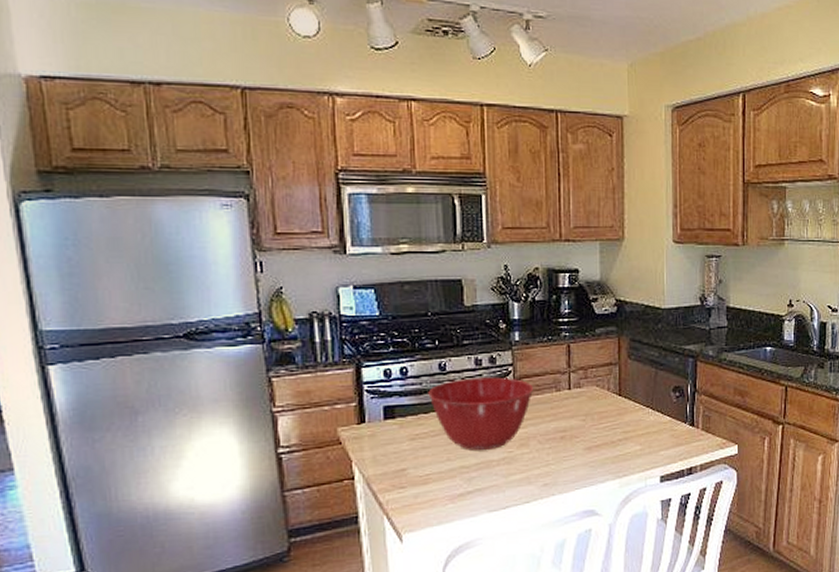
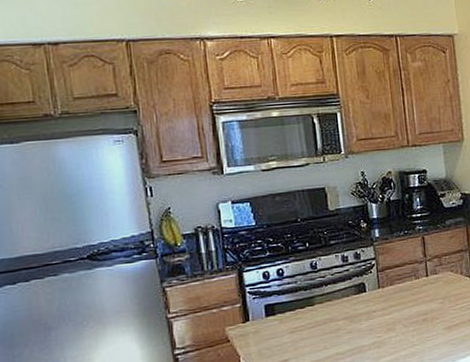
mixing bowl: present [428,377,534,451] -> none [303,270,396,338]

